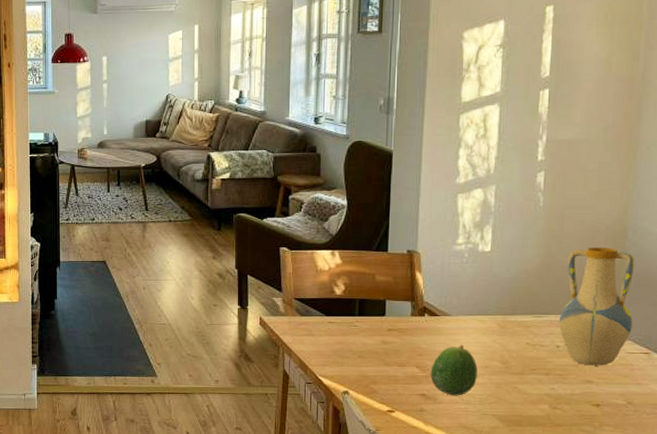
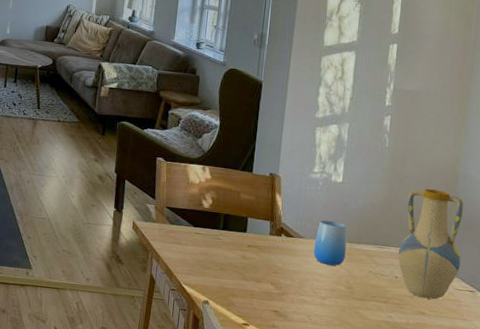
fruit: present [430,344,478,396] -> none [283,266,326,316]
cup: none [462,293,500,341] -> present [313,220,347,266]

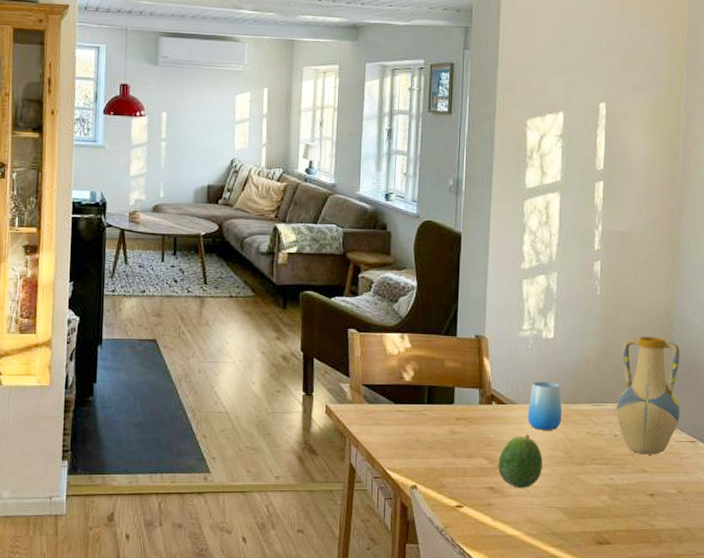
fruit: none [283,266,326,316] -> present [498,433,543,489]

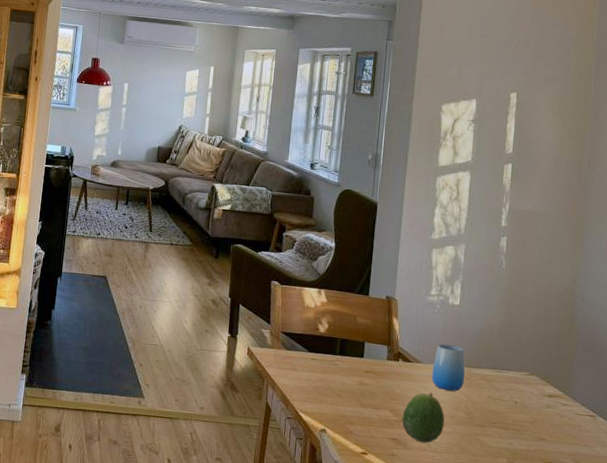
vase: present [616,337,681,455] -> none [517,311,582,425]

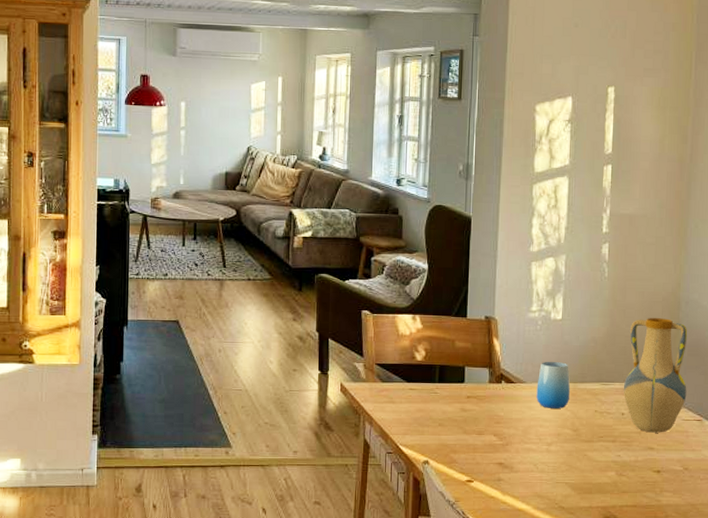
fruit: present [402,392,445,444] -> none [507,412,551,465]
vase: none [517,311,582,425] -> present [623,318,688,433]

